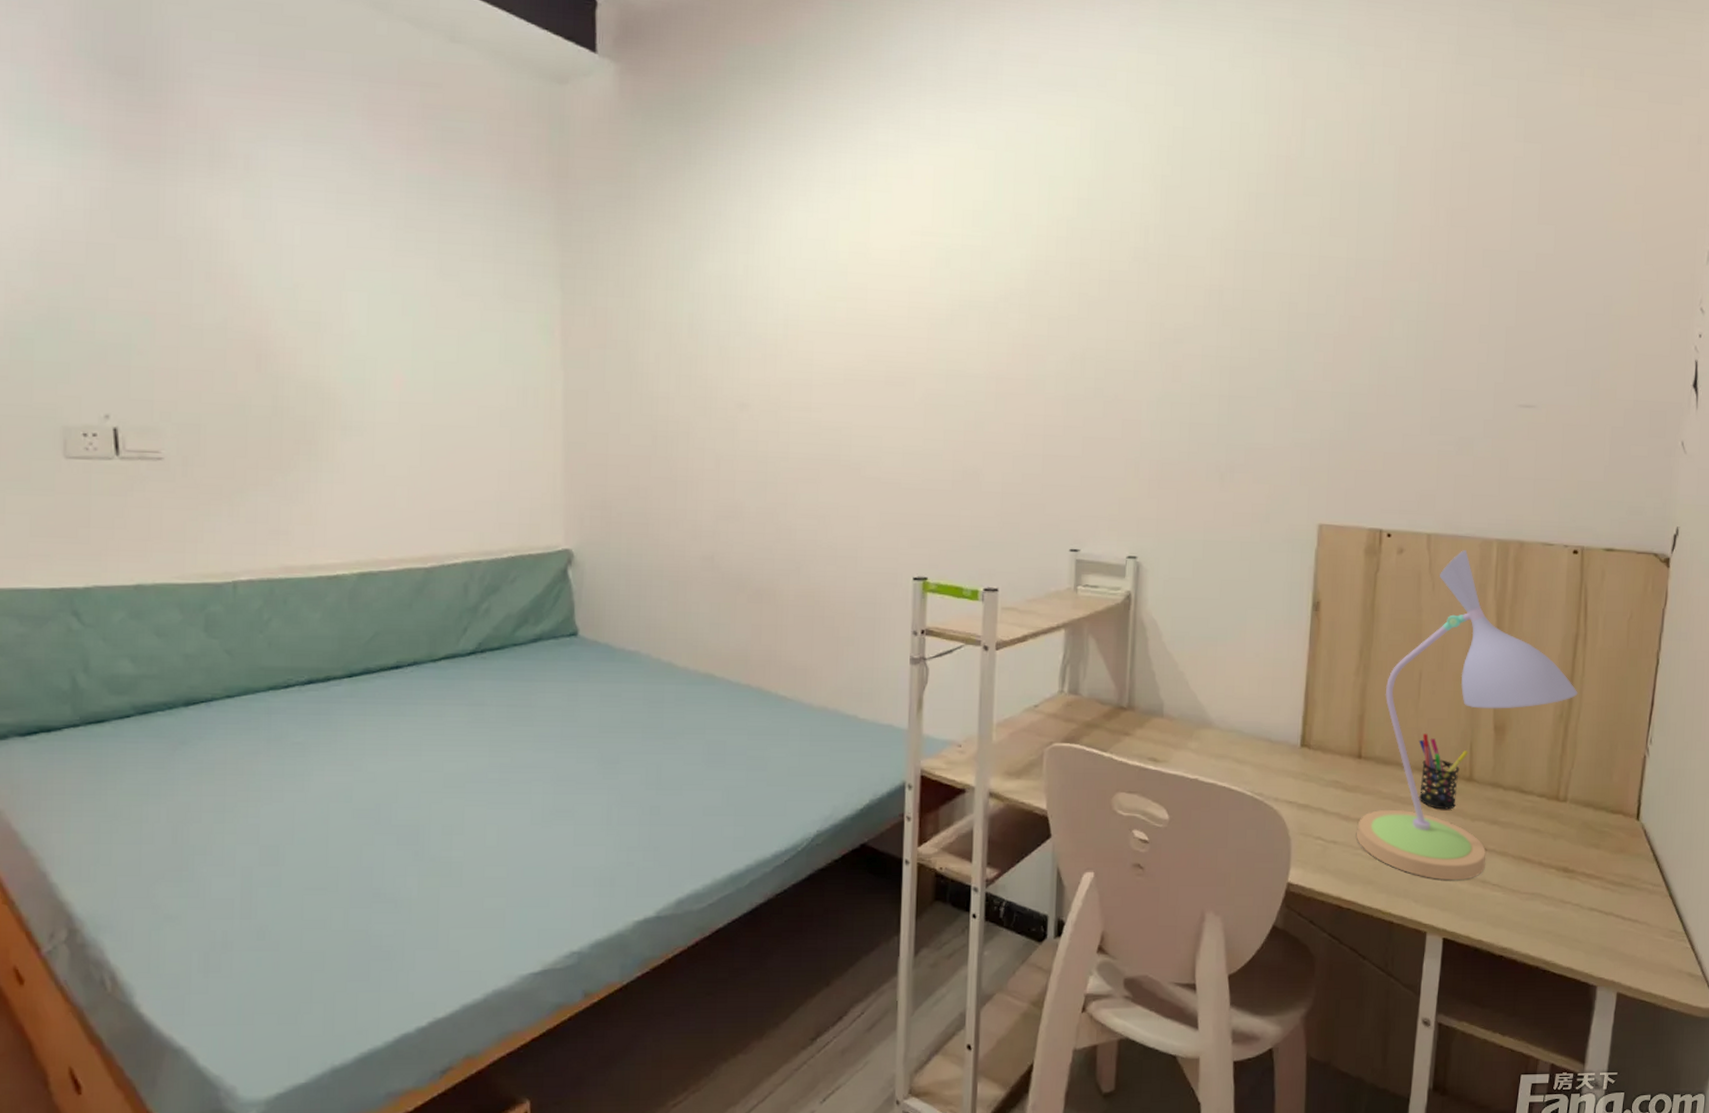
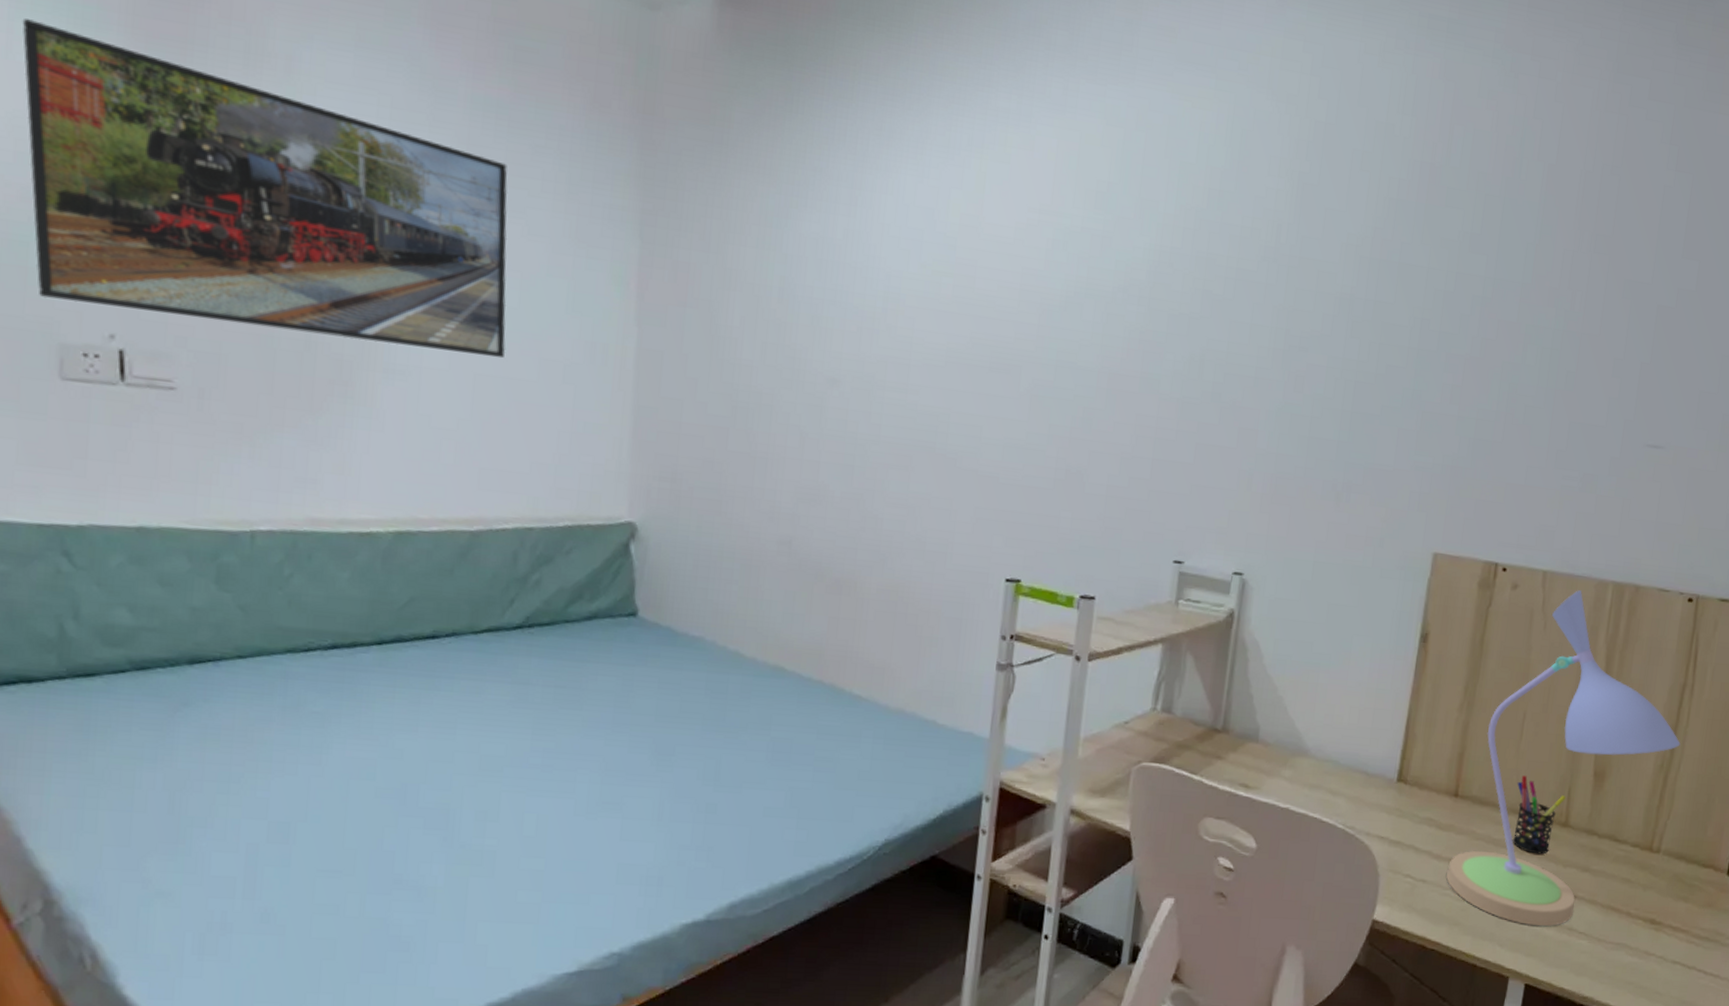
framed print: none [21,144,448,409] -> present [22,18,508,359]

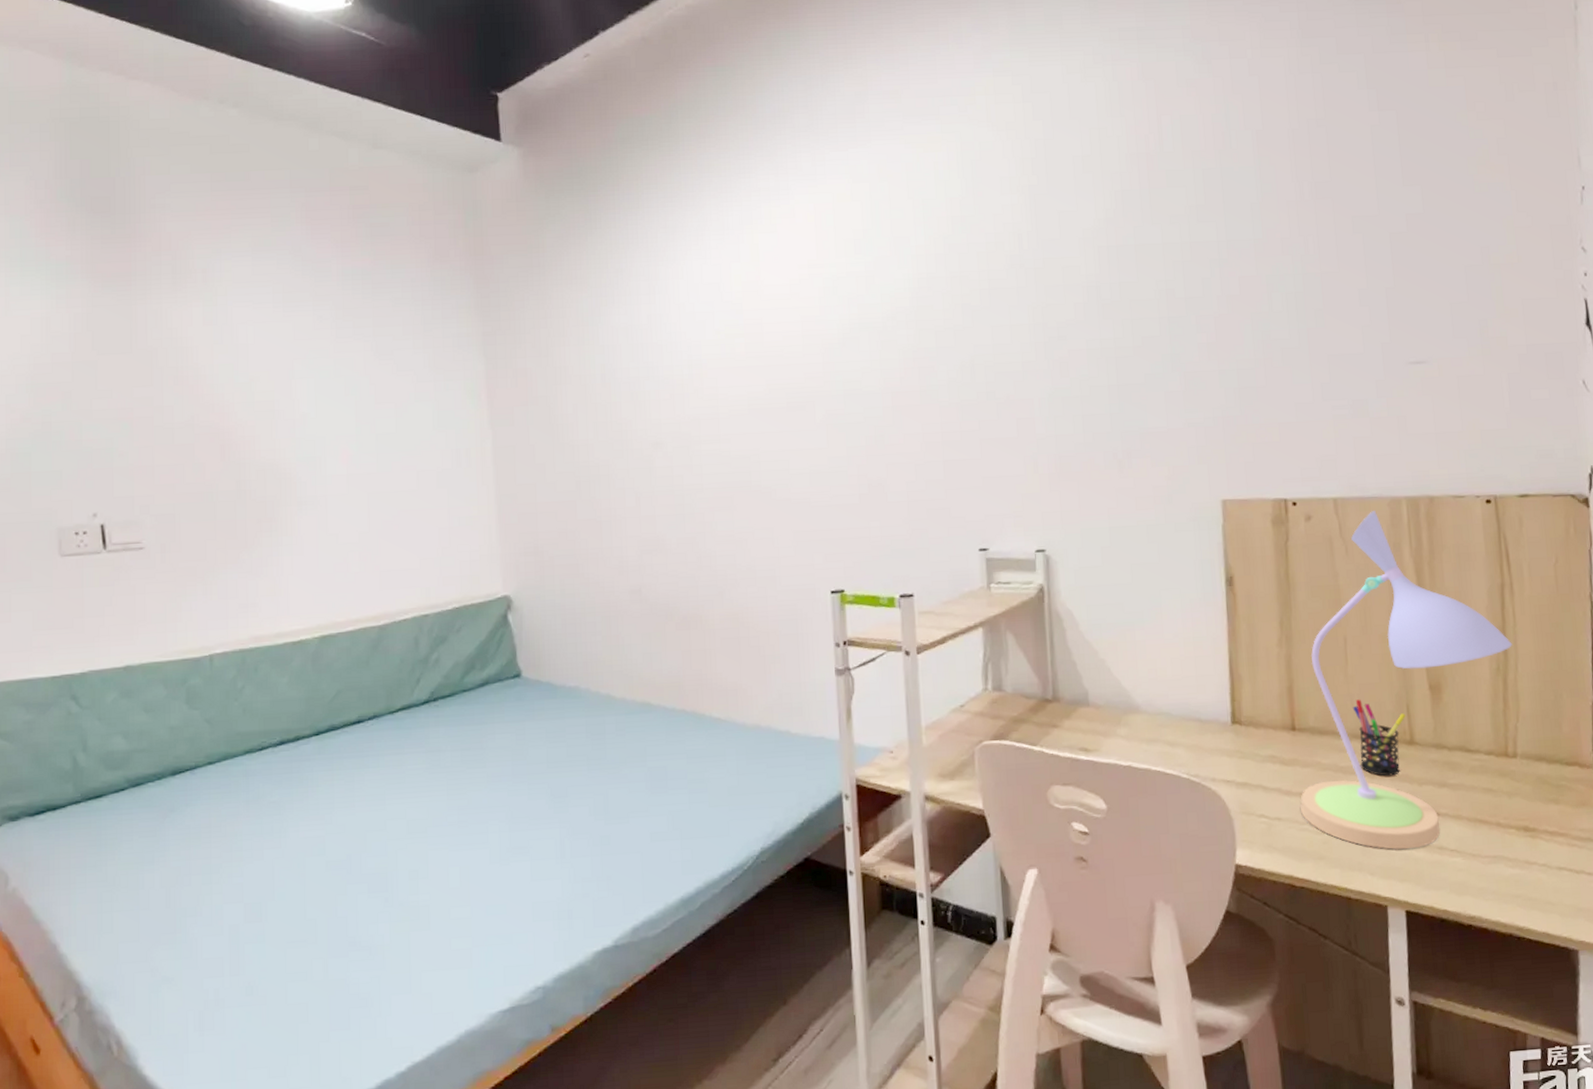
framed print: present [22,18,508,359] -> none [15,282,390,493]

